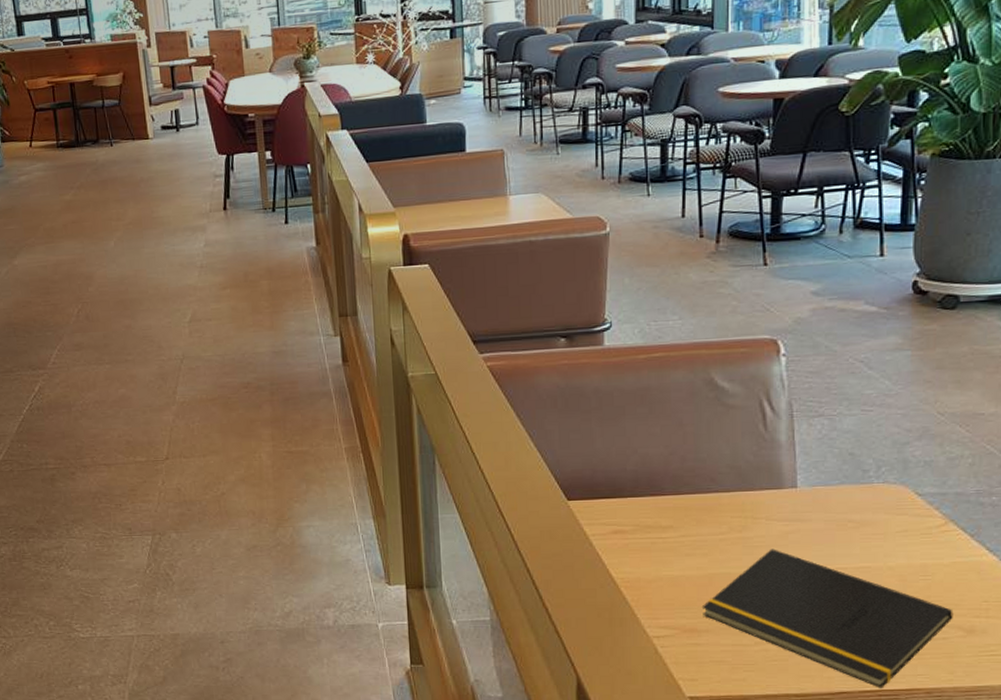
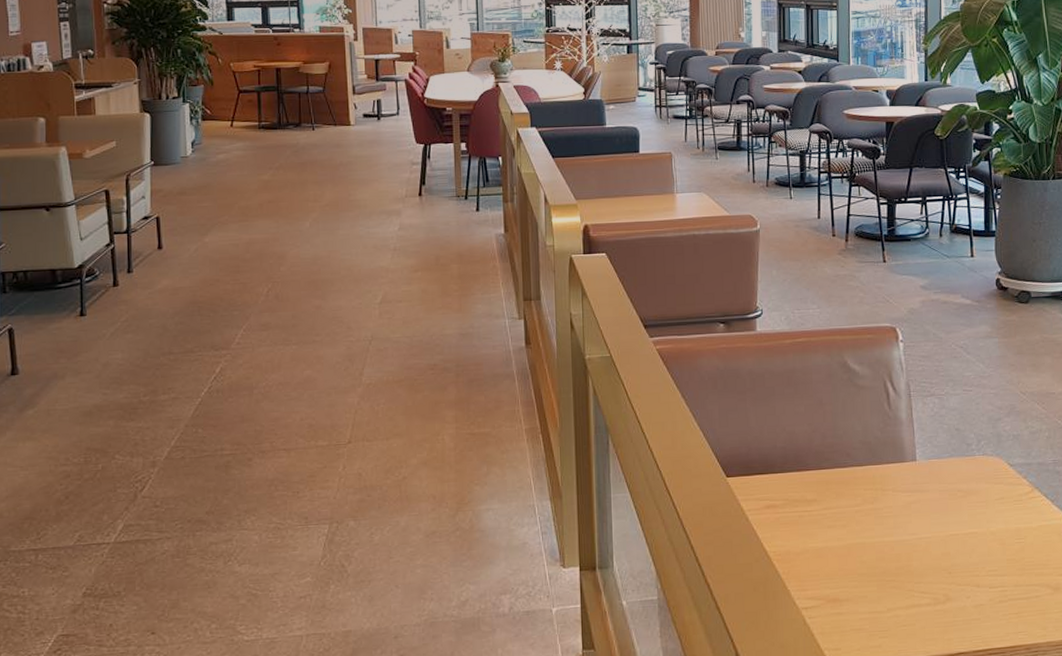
notepad: present [701,549,953,688] -> none [842,518,1043,647]

